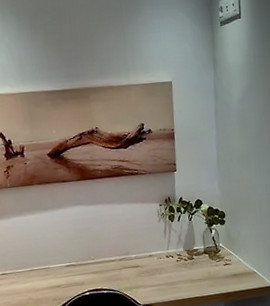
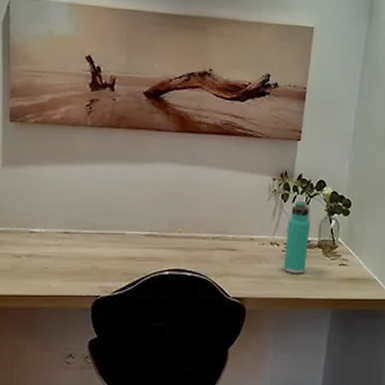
thermos bottle: none [177,218,198,278] -> present [283,200,311,274]

